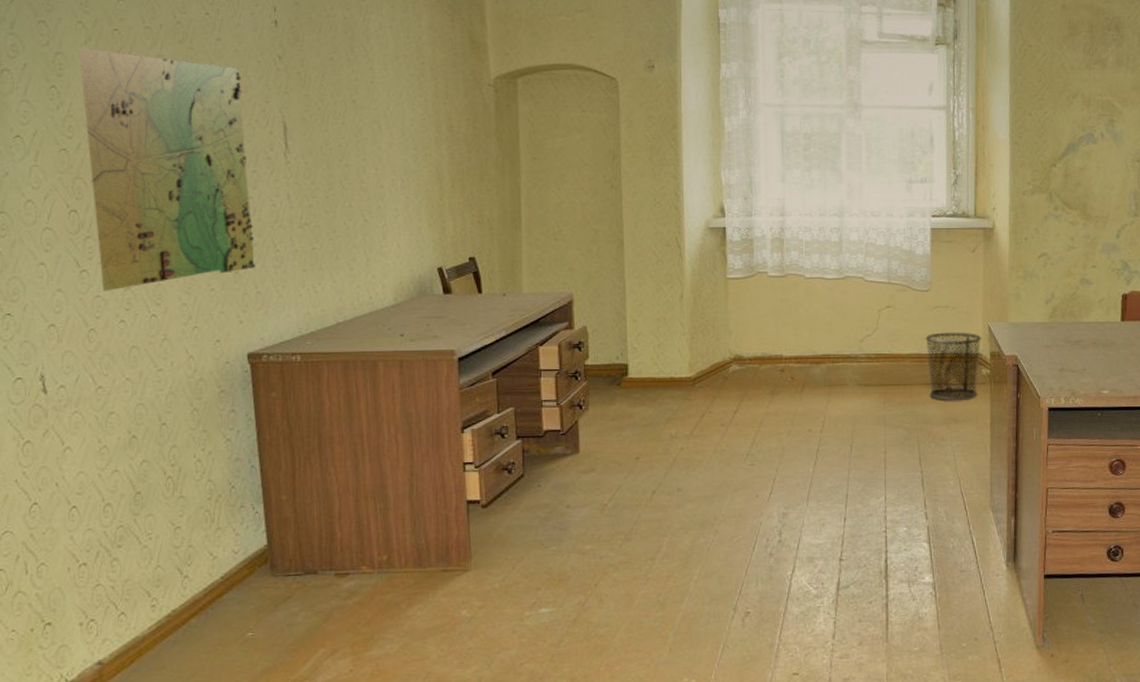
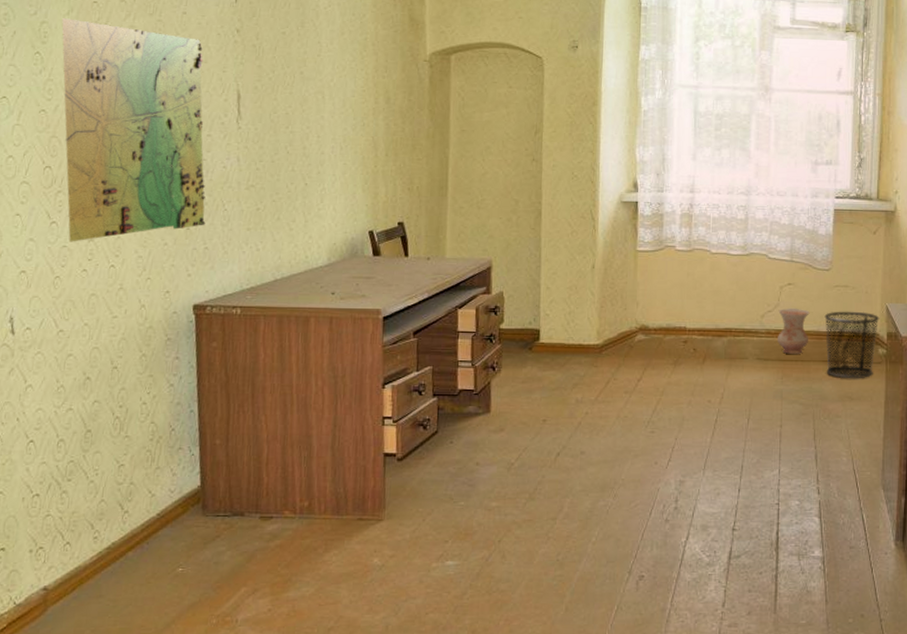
ceramic jug: none [877,331,910,378] -> present [778,308,810,354]

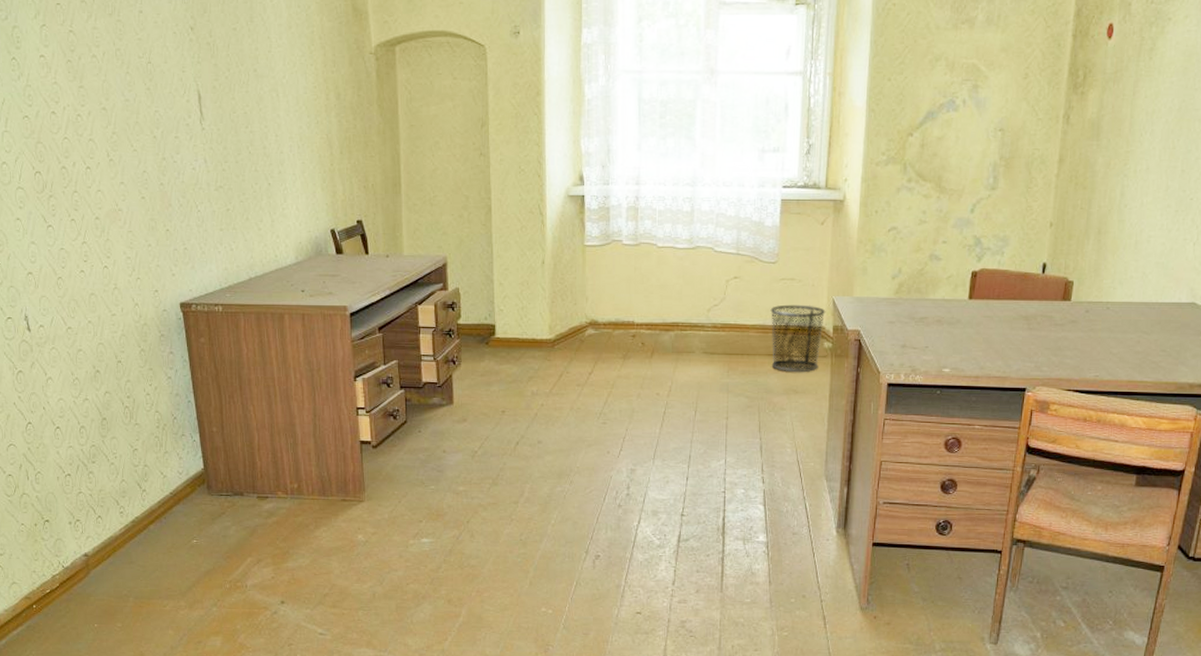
map: present [61,18,206,242] -> none [31,22,183,245]
ceramic jug: present [778,308,810,354] -> none [724,301,756,348]

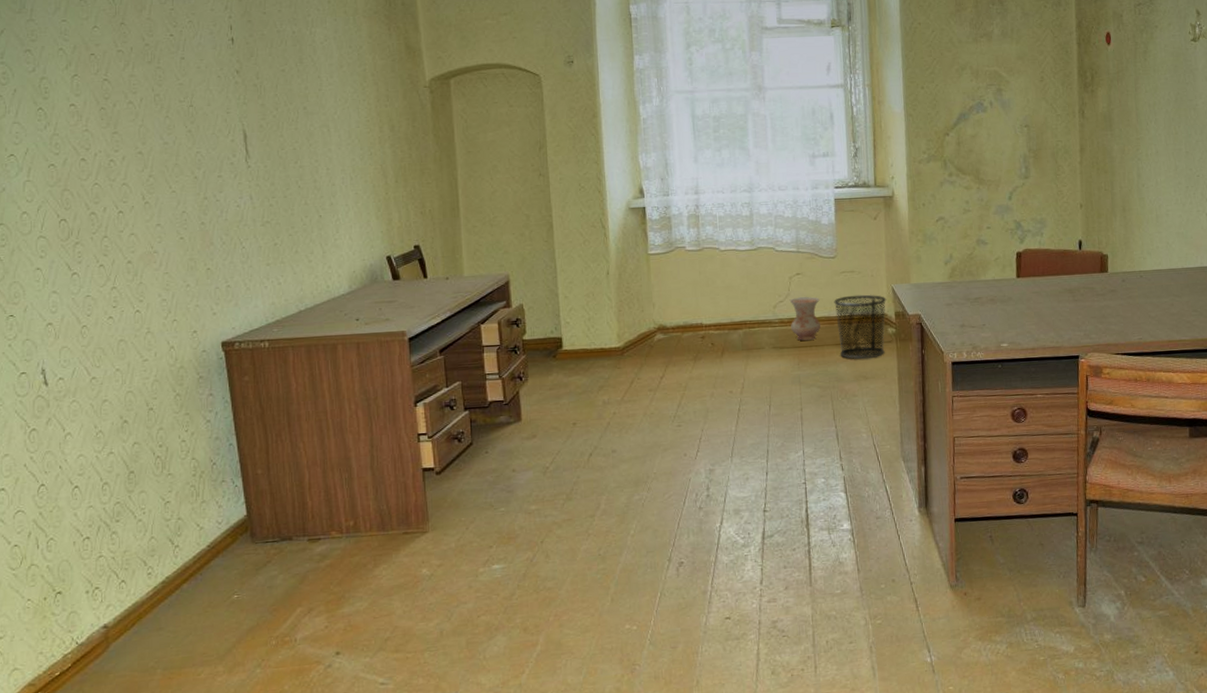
ceramic jug: none [724,301,756,348] -> present [789,296,821,341]

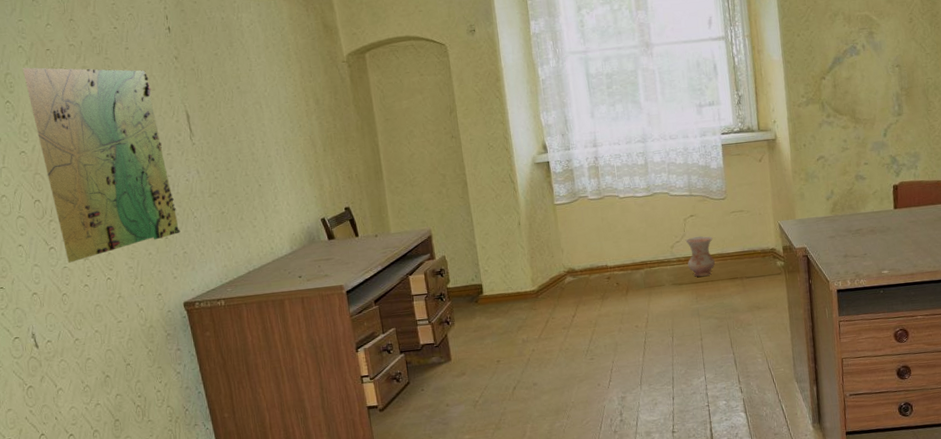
map: none [61,72,225,291] -> present [23,67,181,263]
waste bin: present [834,294,887,360] -> none [726,231,775,292]

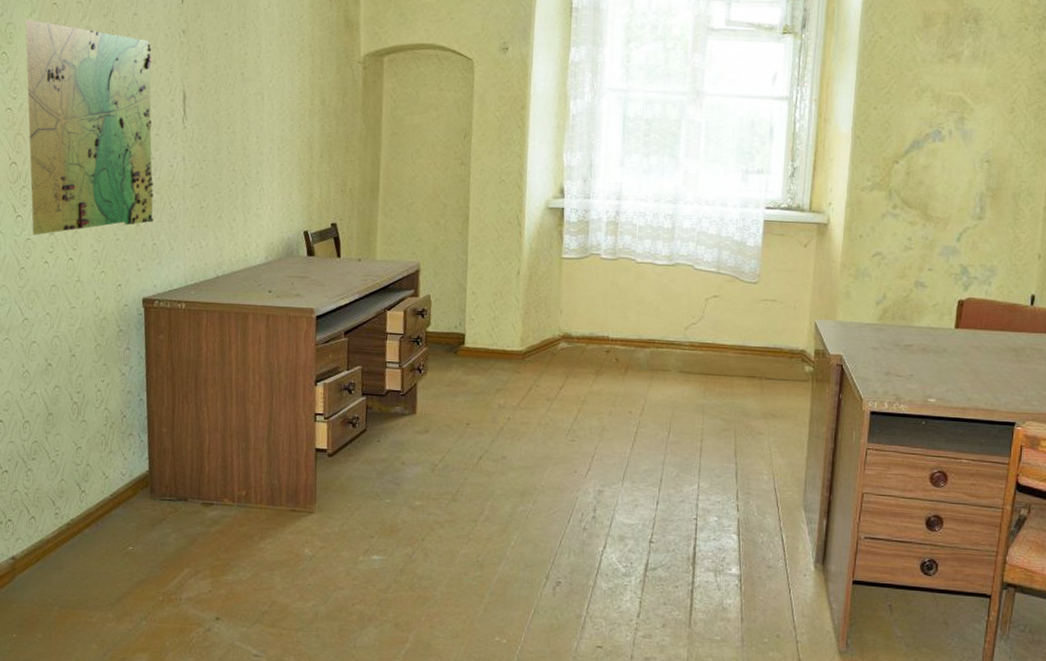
ceramic jug: present [685,236,715,277] -> none [701,320,735,368]

